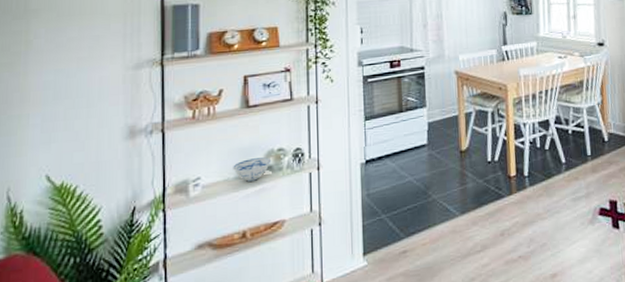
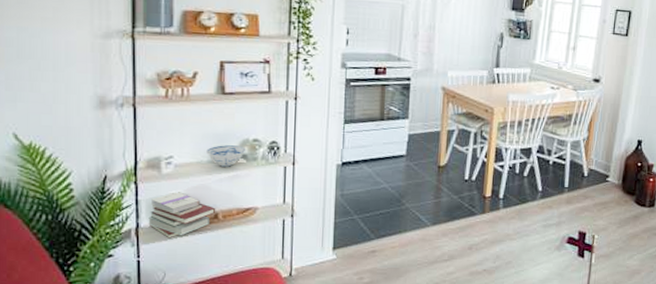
books: none [176,214,244,267] -> present [148,192,216,238]

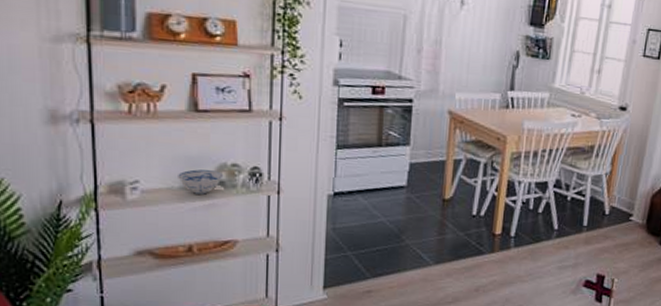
books: present [148,192,216,238] -> none [112,221,190,273]

